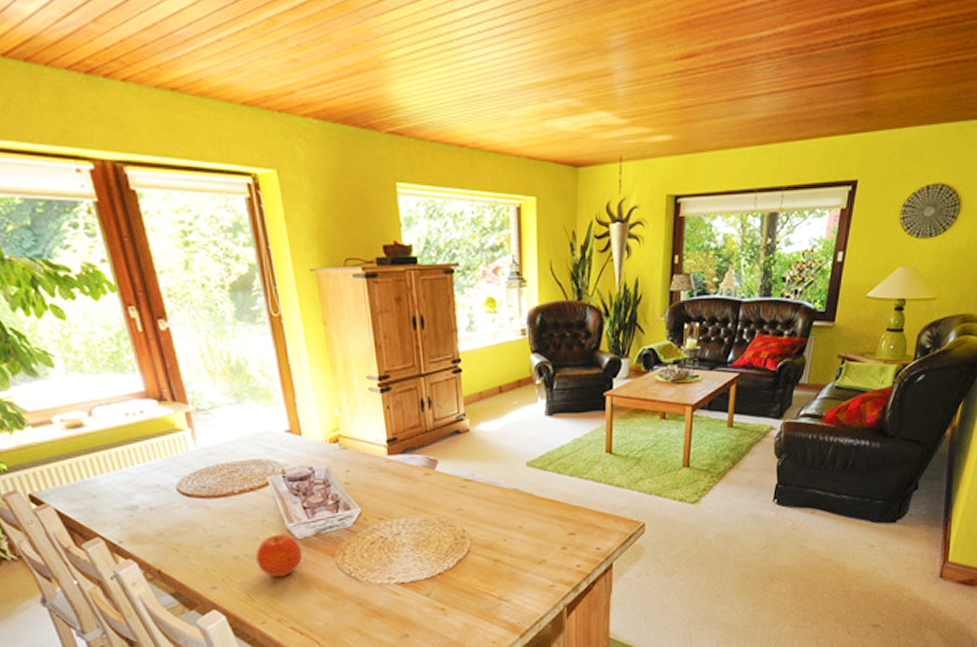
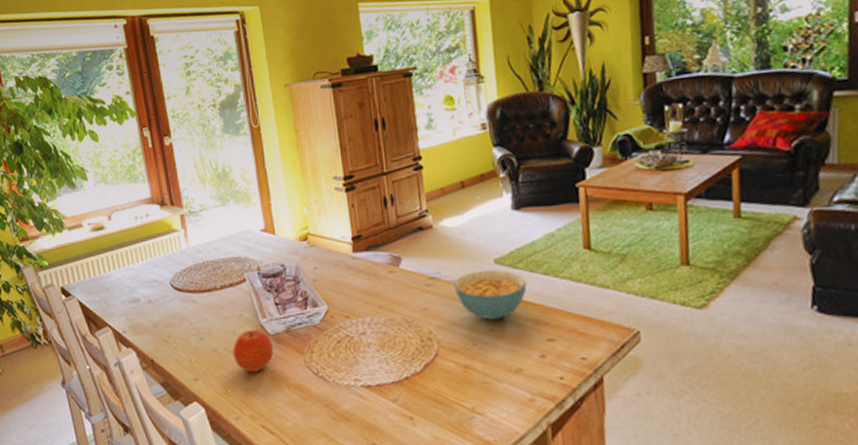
cereal bowl: none [488,471,554,518] -> present [454,269,527,320]

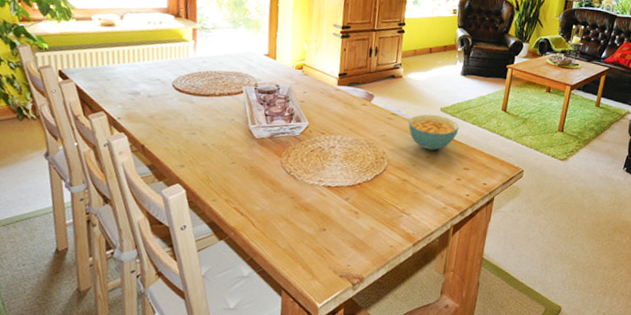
fruit: present [233,329,274,373] -> none [220,132,257,167]

